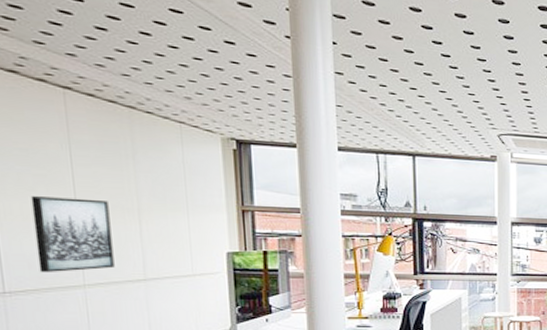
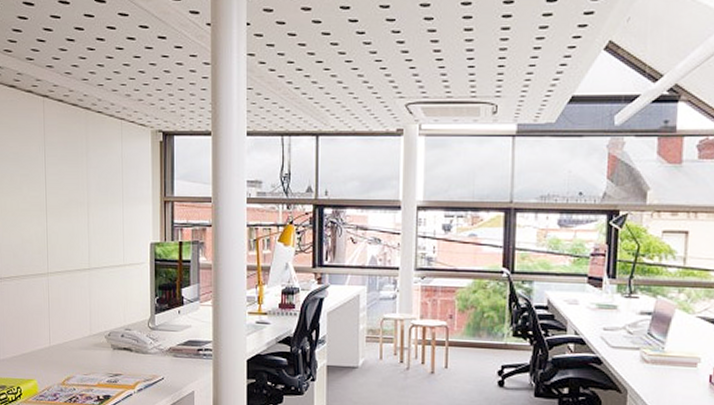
wall art: present [30,196,115,272] -> none [18,194,69,261]

